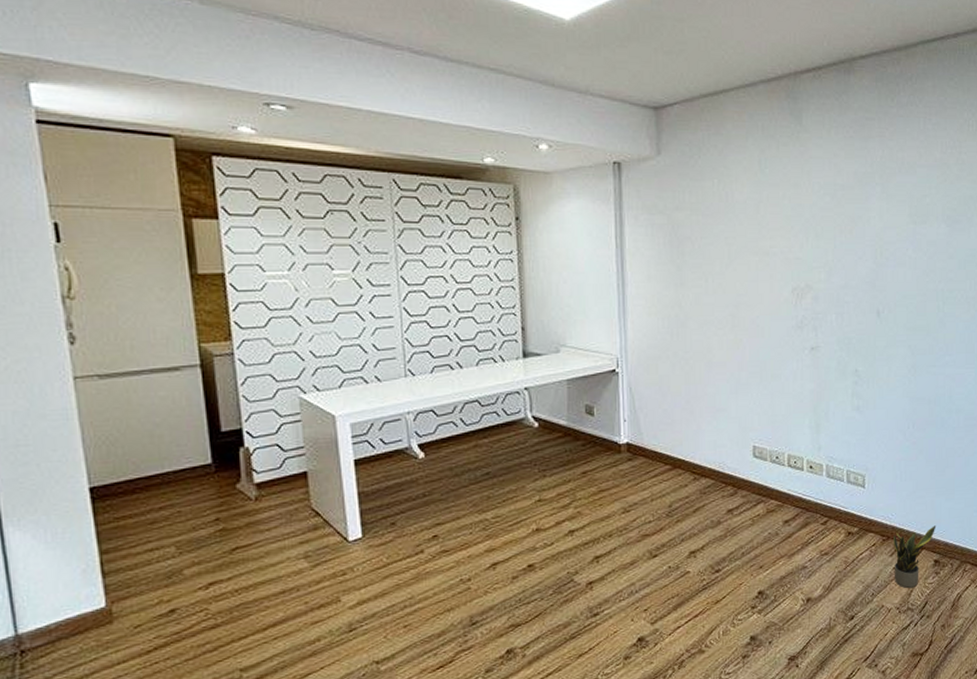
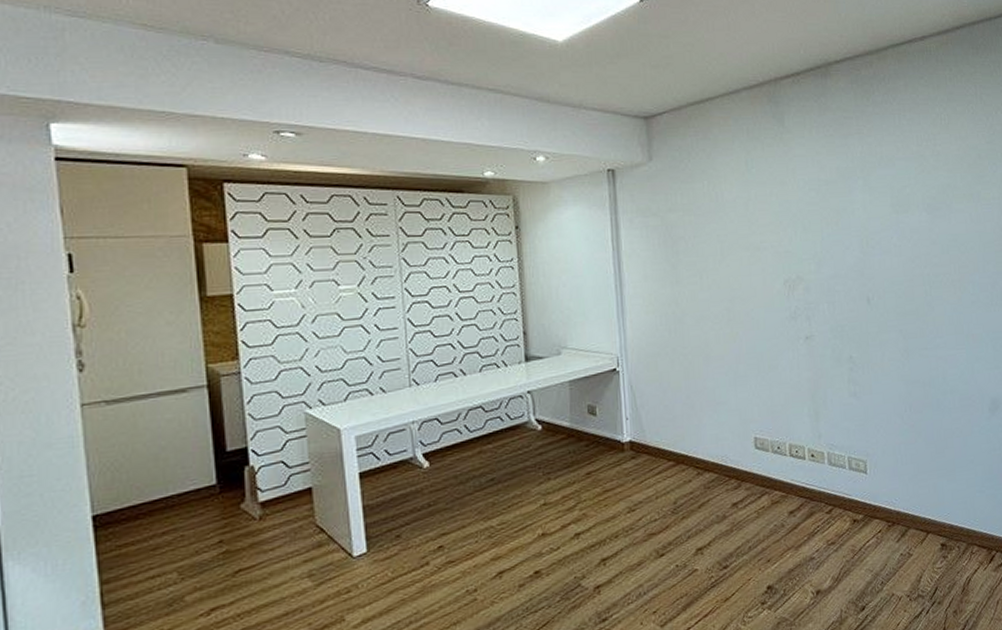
potted plant: present [894,525,936,589] -> none [899,508,941,575]

